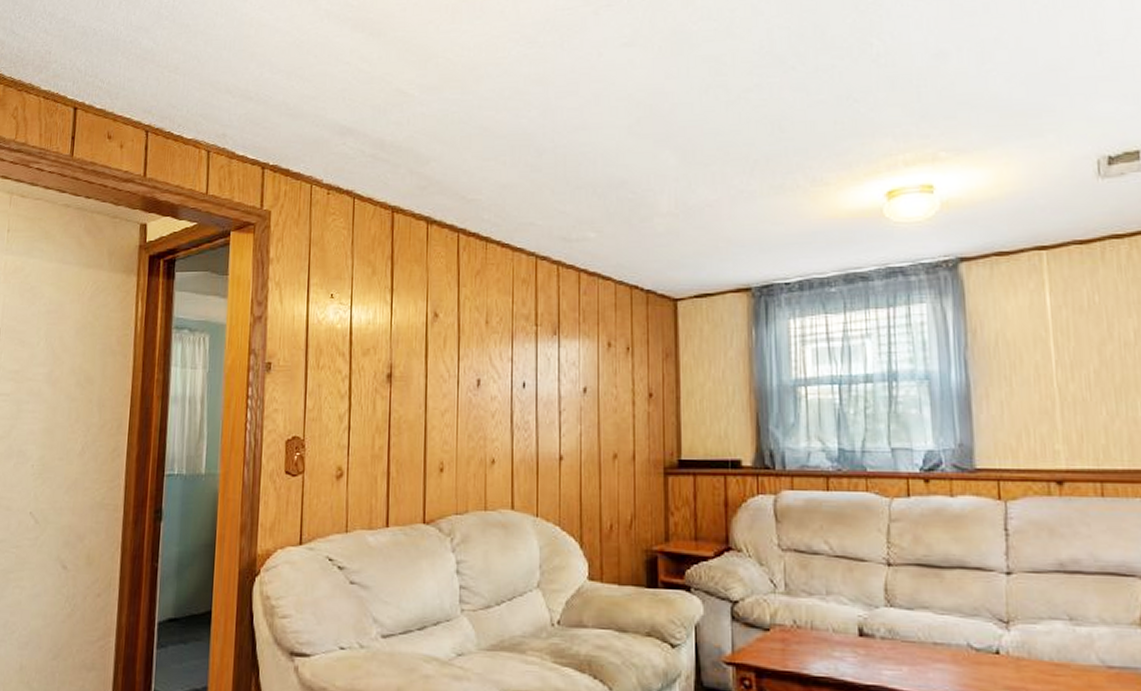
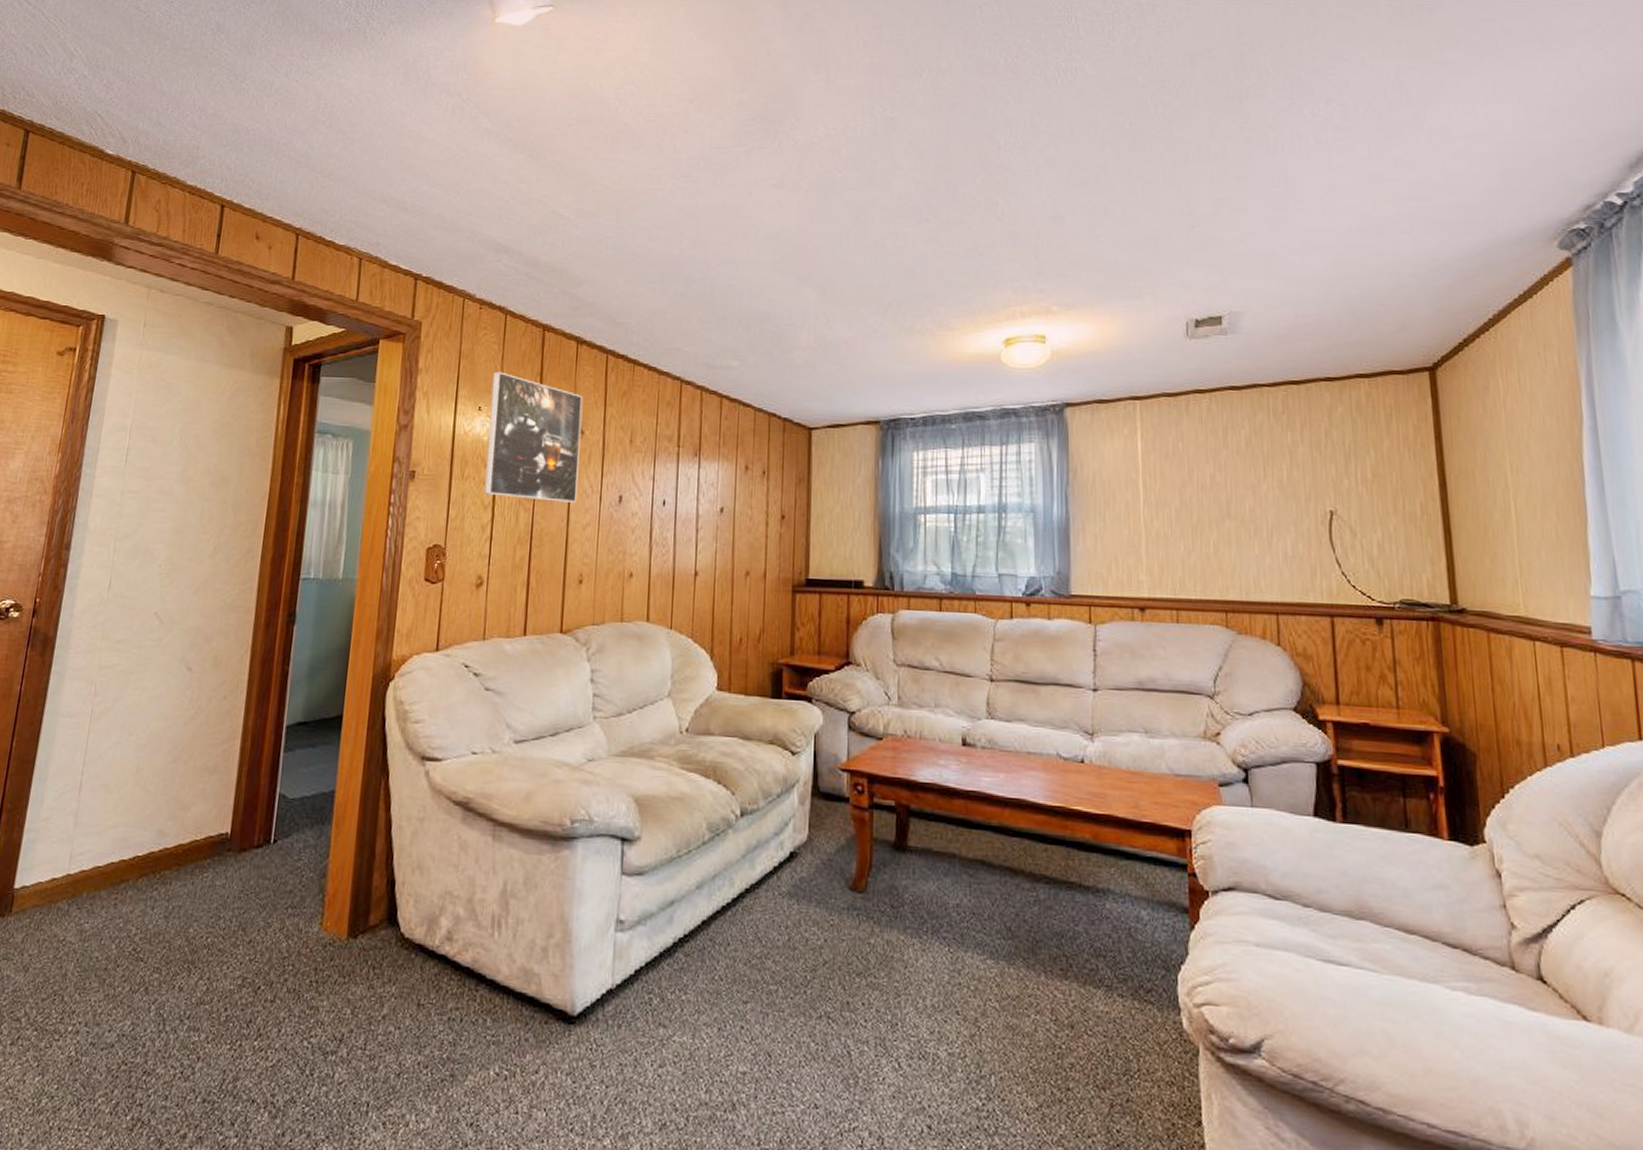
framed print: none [340,257,436,388] -> present [484,371,583,503]

